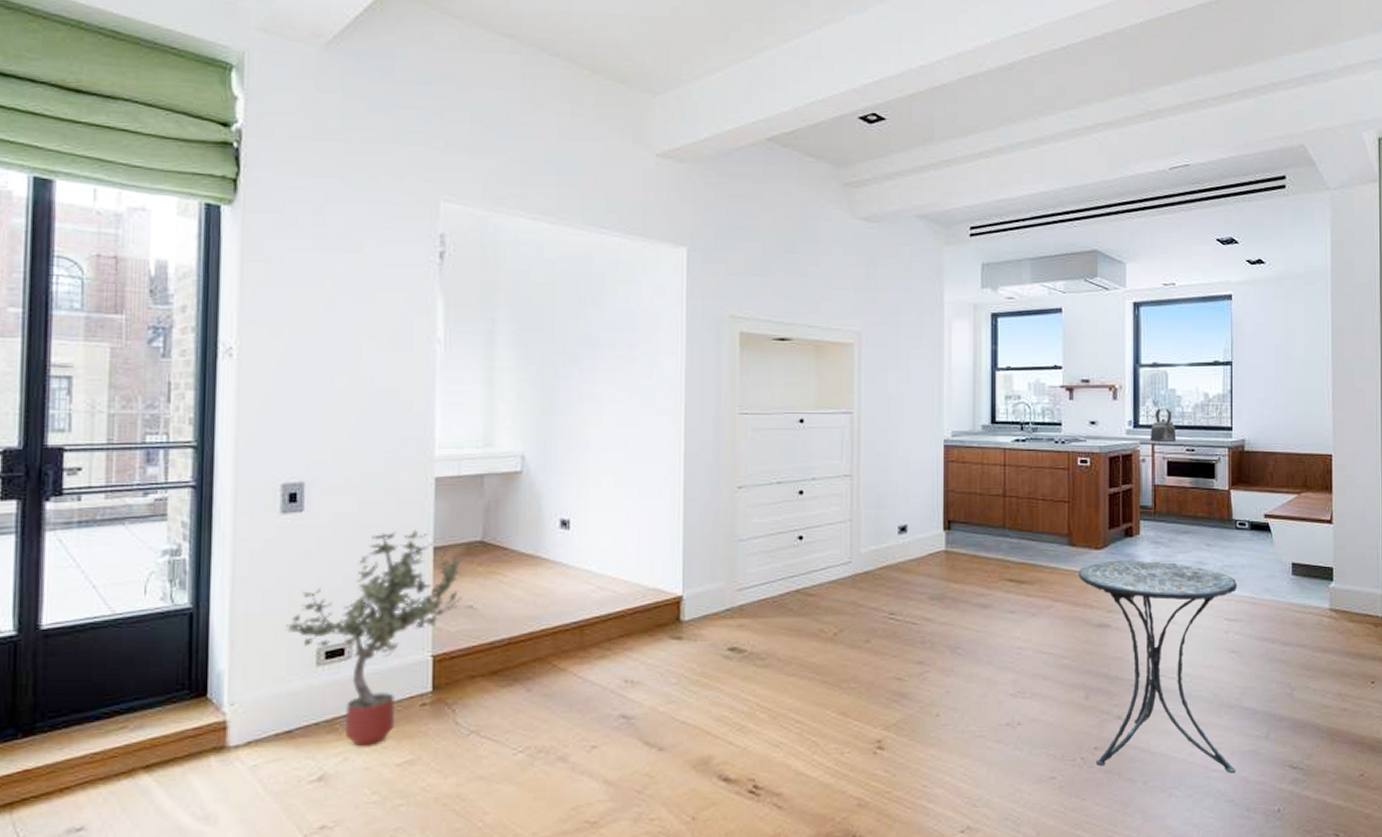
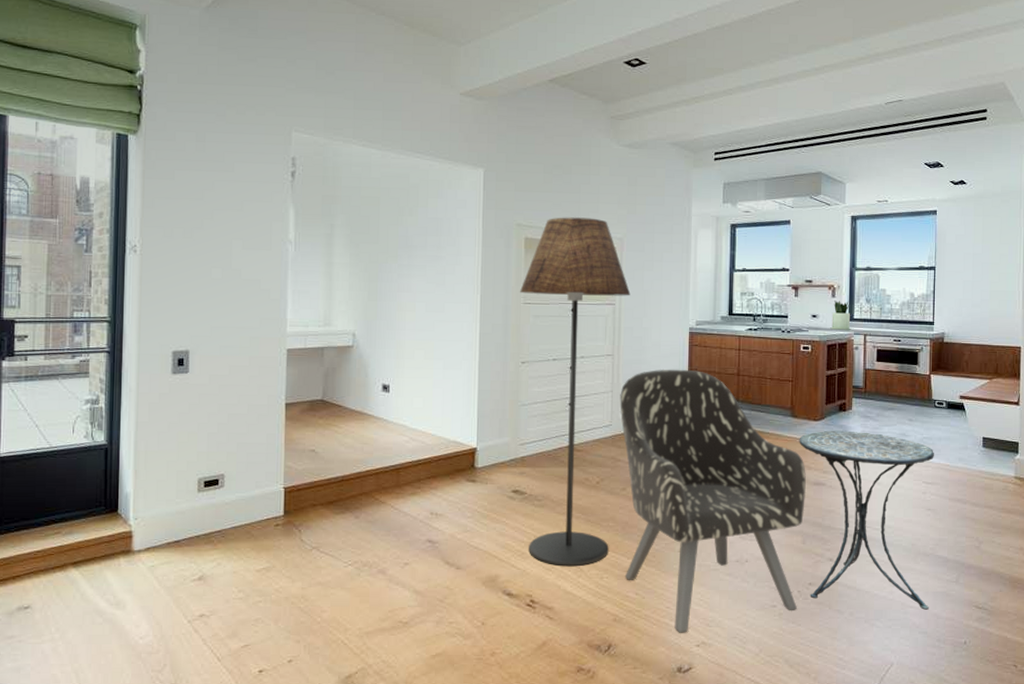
potted tree: present [286,529,462,746] -> none [175,389,307,554]
floor lamp: none [735,306,872,741] -> present [520,217,631,567]
armchair: none [861,491,1088,817] -> present [620,369,806,633]
planter: none [1112,404,1137,440] -> present [830,301,852,331]
kettle: present [1150,408,1177,443] -> none [863,305,886,334]

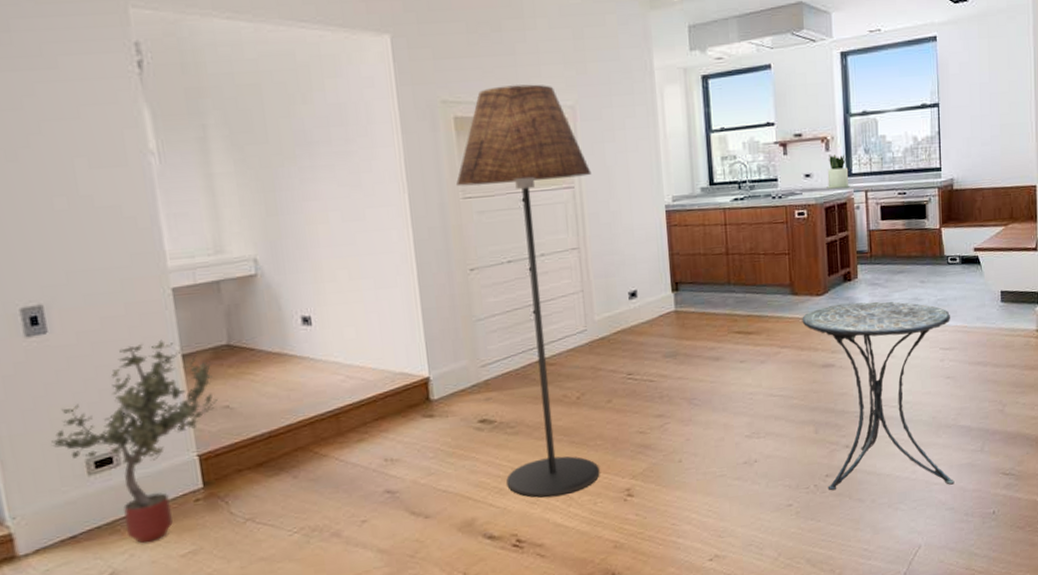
potted tree: none [175,389,307,554] -> present [51,339,218,543]
armchair: present [620,369,806,633] -> none [592,254,815,550]

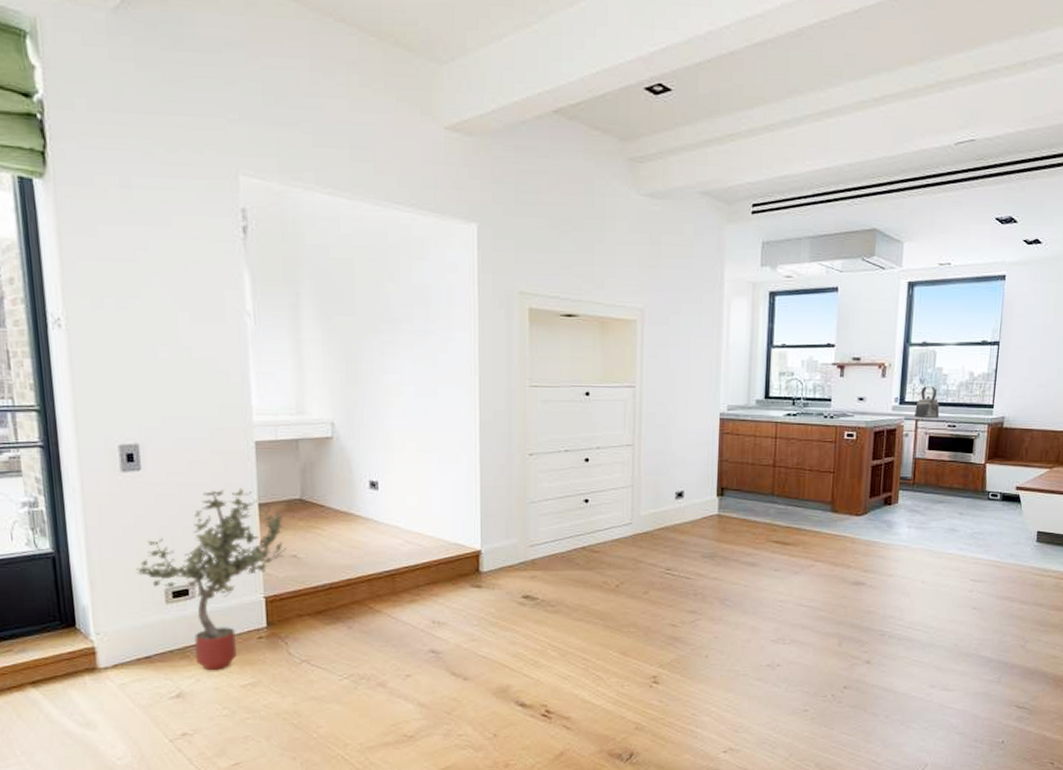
floor lamp: present [456,84,600,498] -> none [525,283,653,675]
side table: present [802,301,955,491] -> none [838,526,984,711]
planter: present [827,154,851,190] -> none [878,381,902,416]
kettle: none [863,155,889,189] -> present [914,386,940,419]

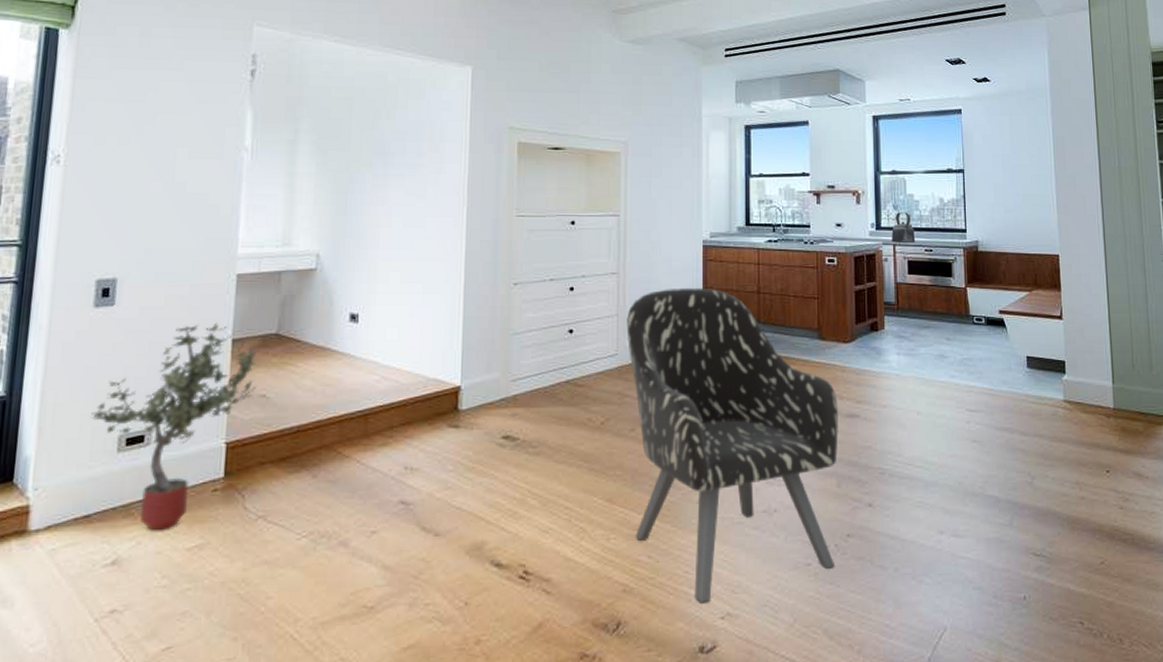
armchair: none [641,460,845,740] -> present [626,287,839,603]

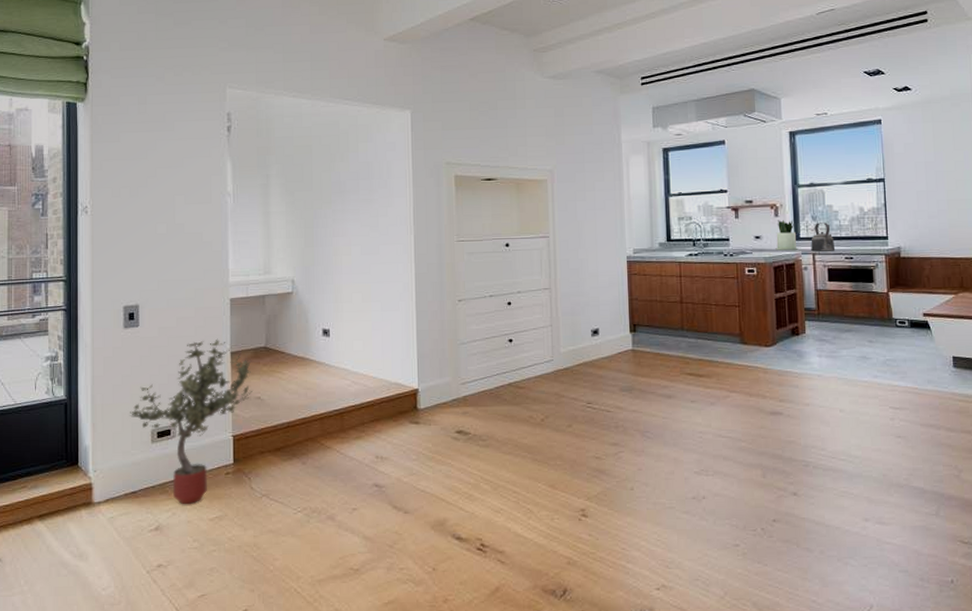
armchair: present [626,287,839,603] -> none [559,299,763,576]
planter: none [856,208,880,241] -> present [775,220,799,252]

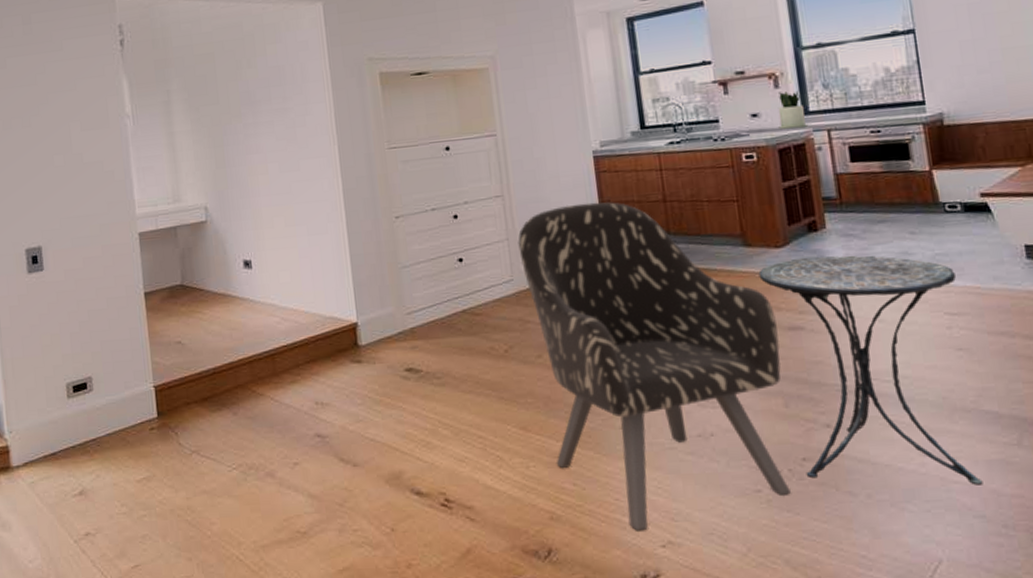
potted tree: present [130,338,252,504] -> none [42,278,172,465]
armchair: none [559,299,763,576] -> present [518,202,791,531]
side table: none [751,355,908,546] -> present [758,255,983,485]
kettle: present [811,222,836,253] -> none [823,90,857,128]

